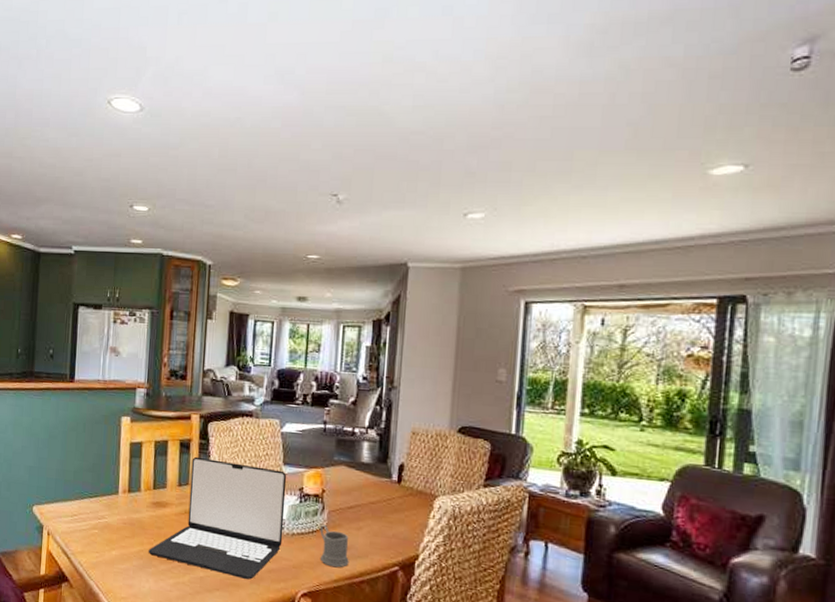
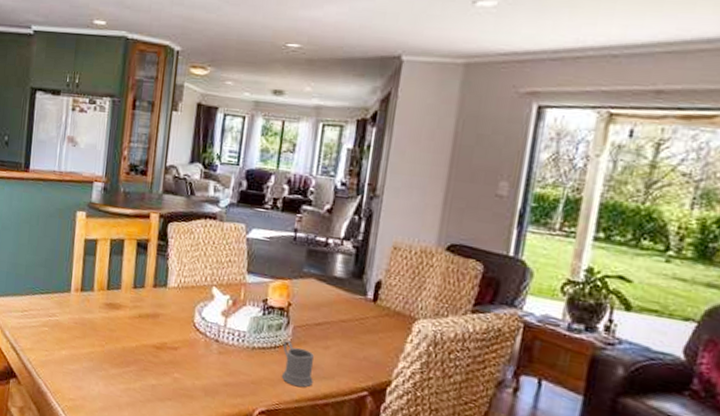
laptop: present [148,456,287,580] -> none [99,258,250,392]

